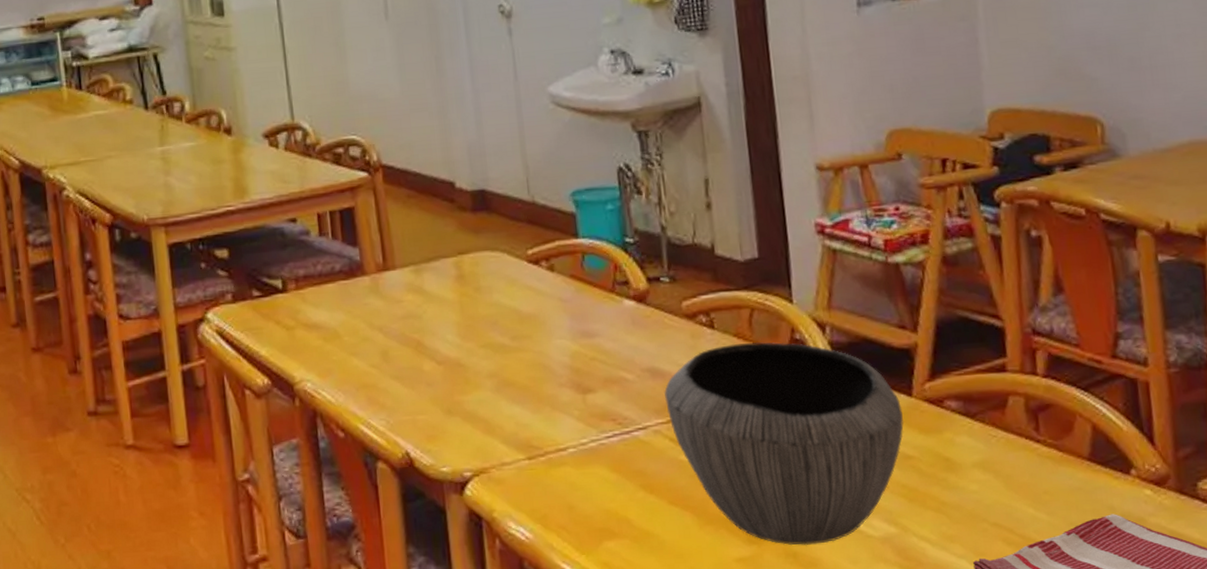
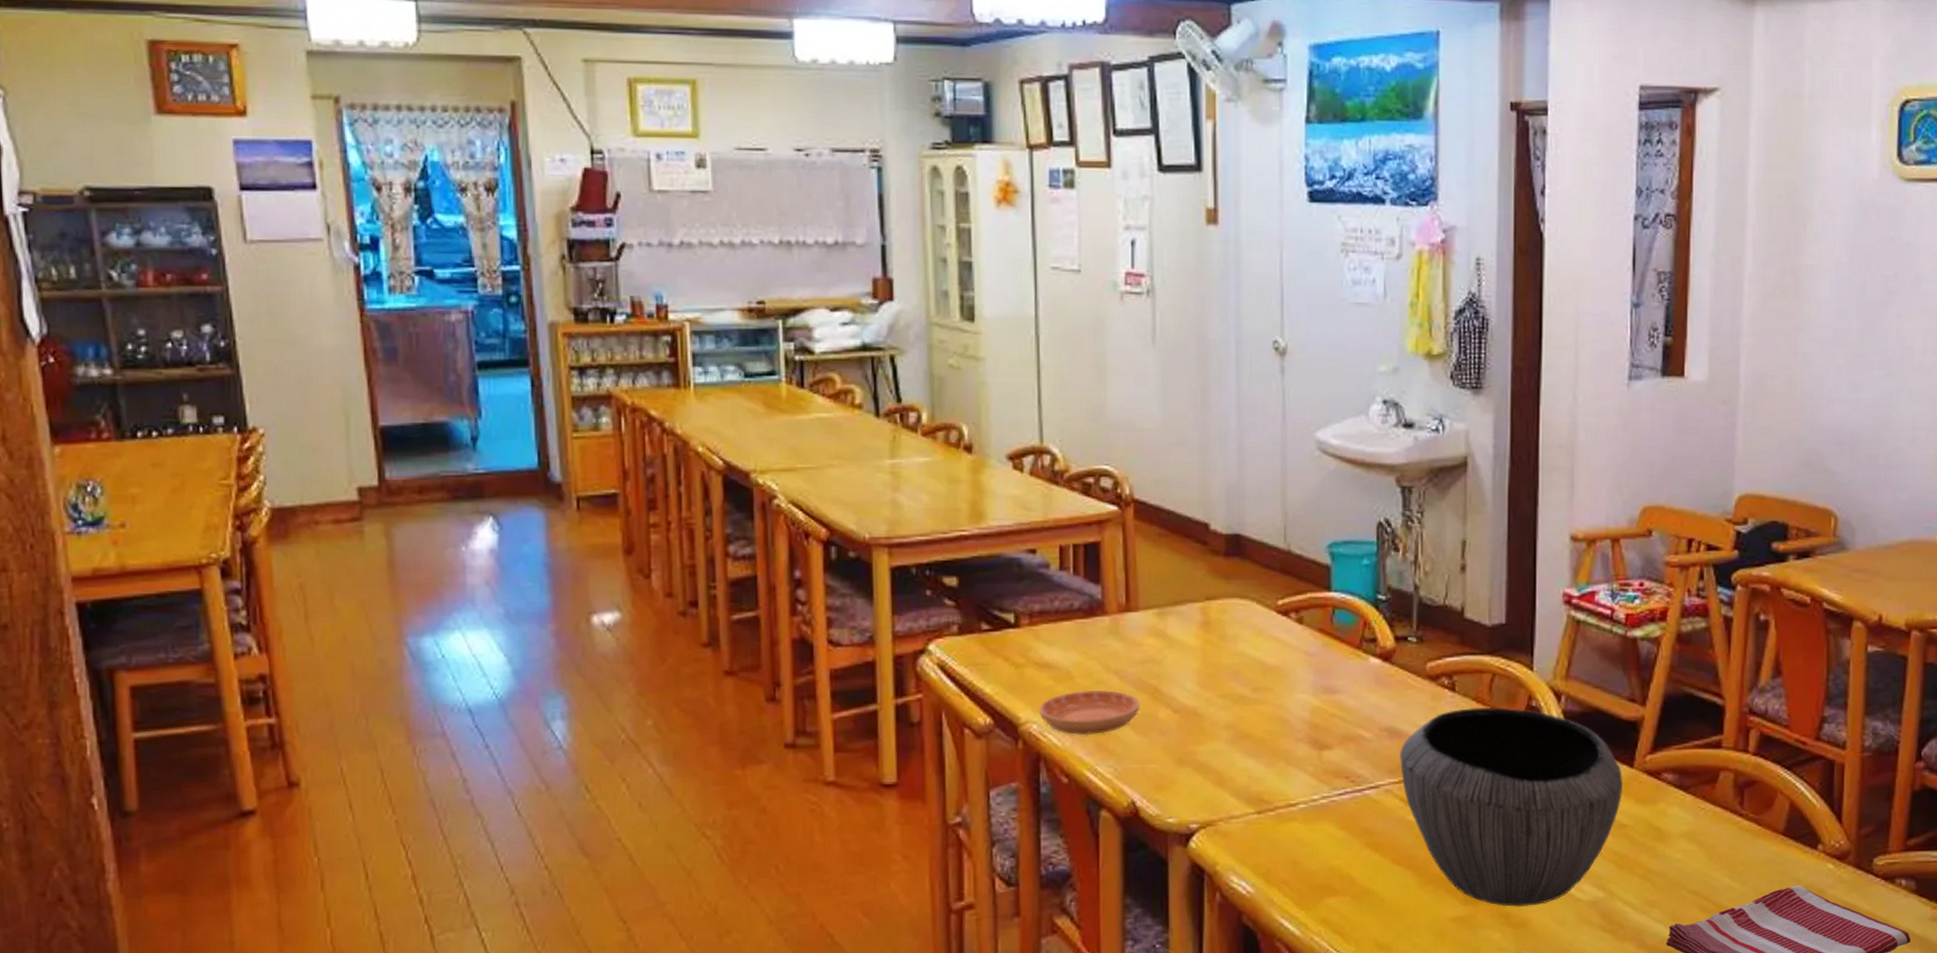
saucer: none [311,346,406,391] -> present [1039,689,1140,736]

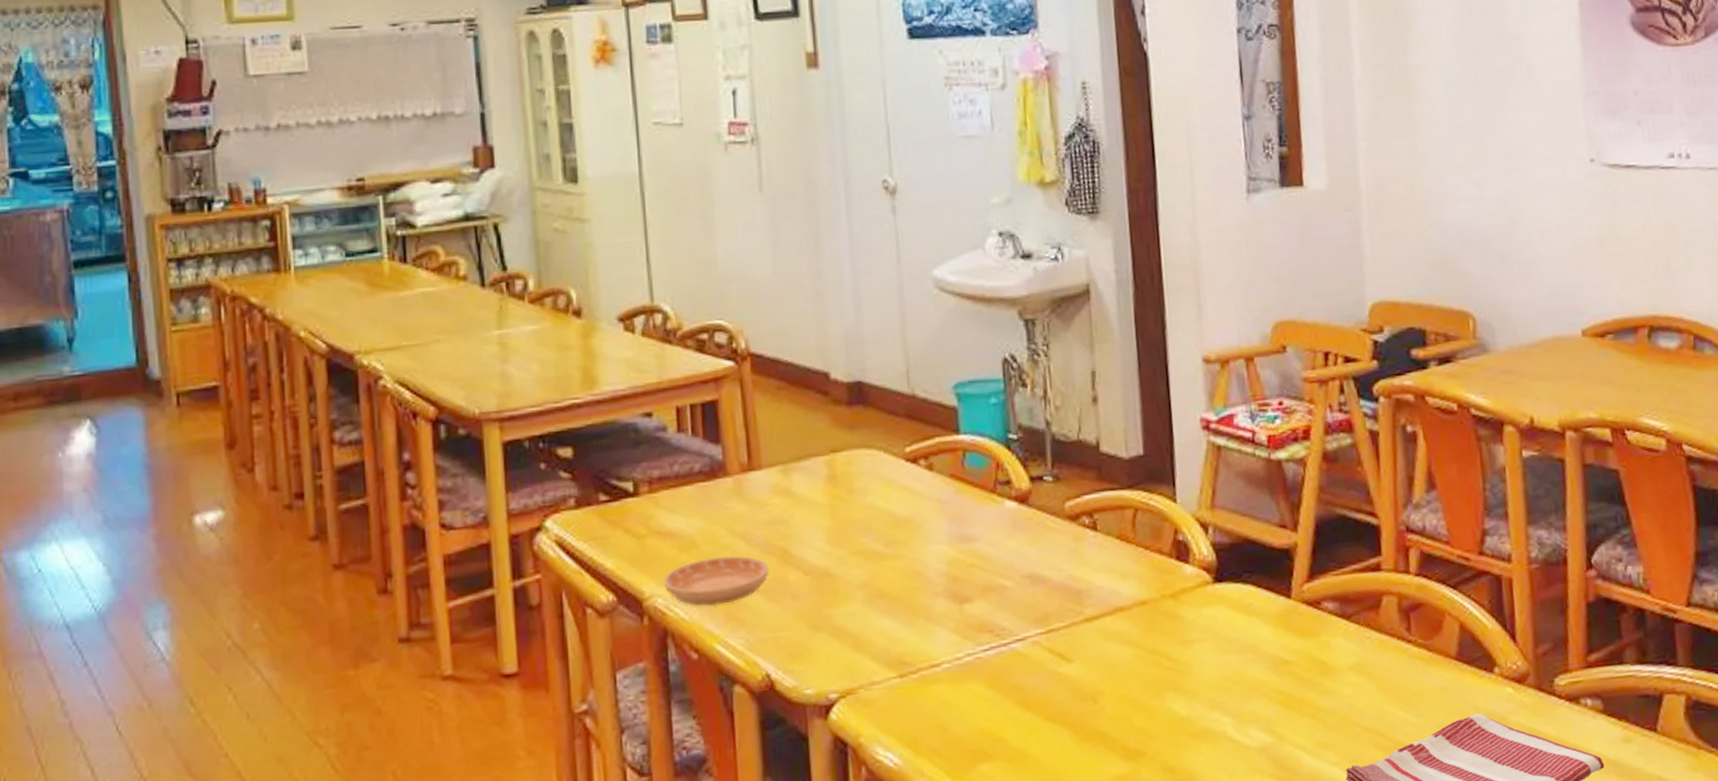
bowl: present [1399,707,1623,907] -> none [1043,544,1283,761]

